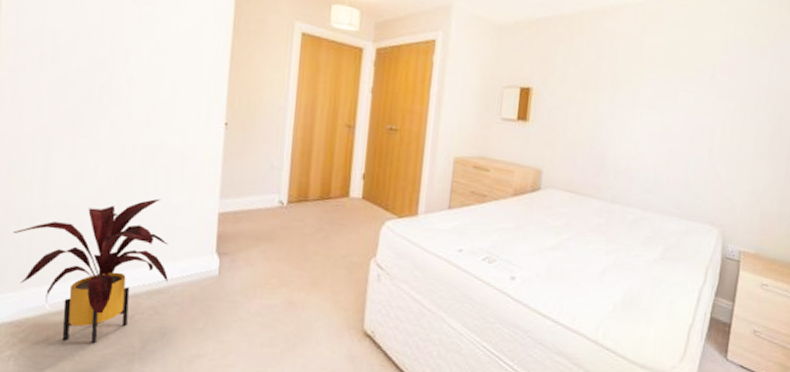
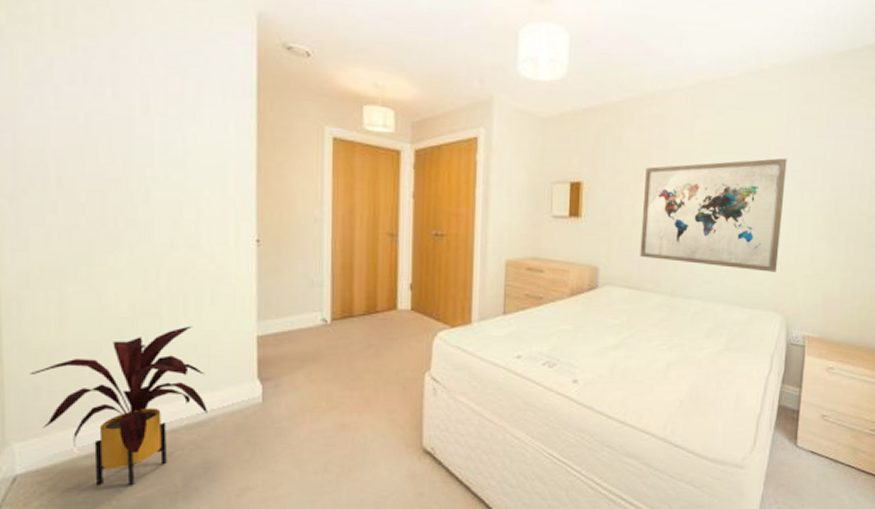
wall art: none [583,76,732,187] -> present [640,158,787,272]

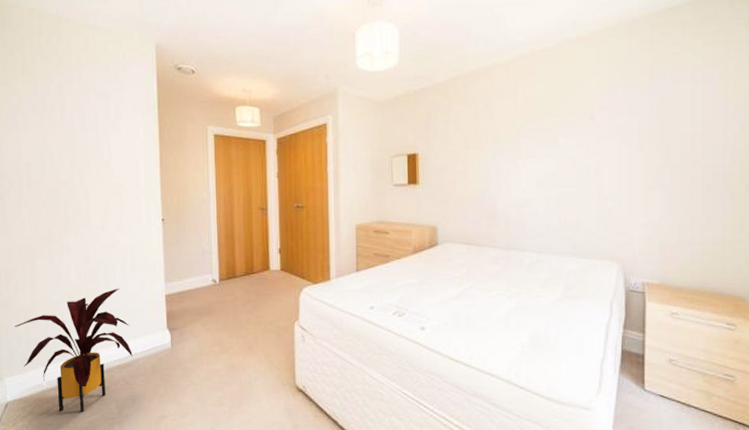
wall art: present [640,158,787,272] -> none [474,116,611,223]

